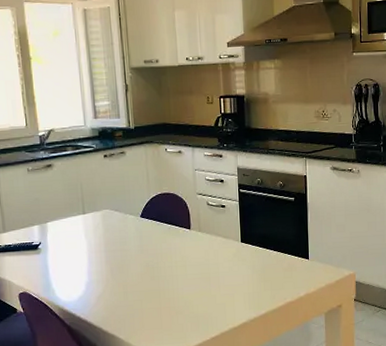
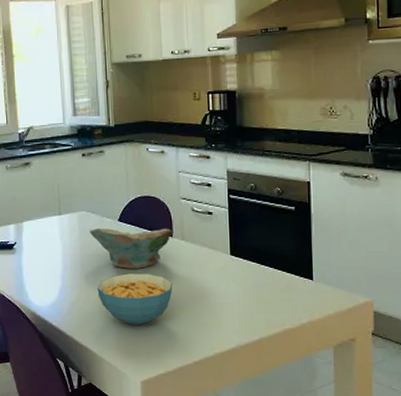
bowl: none [113,221,190,261] -> present [89,228,172,269]
cereal bowl: none [122,263,192,311] -> present [97,273,173,325]

